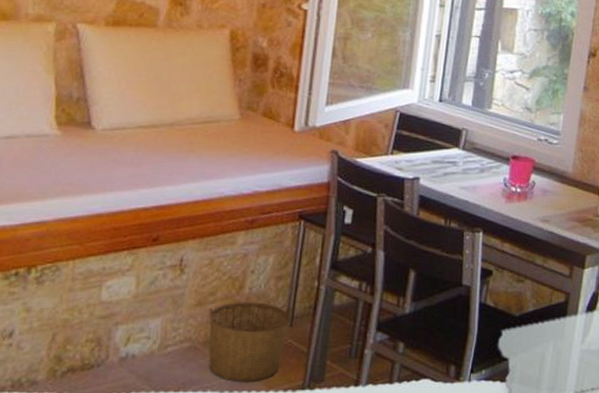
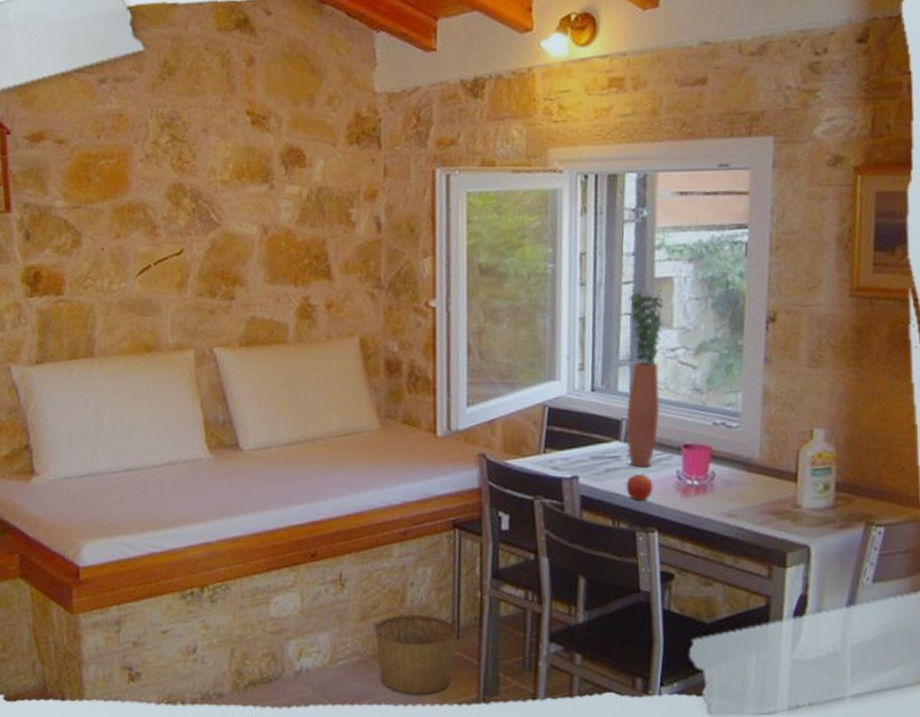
fruit: none [460,178,483,203] -> present [626,473,653,501]
vase: none [464,12,508,174] -> present [625,285,663,468]

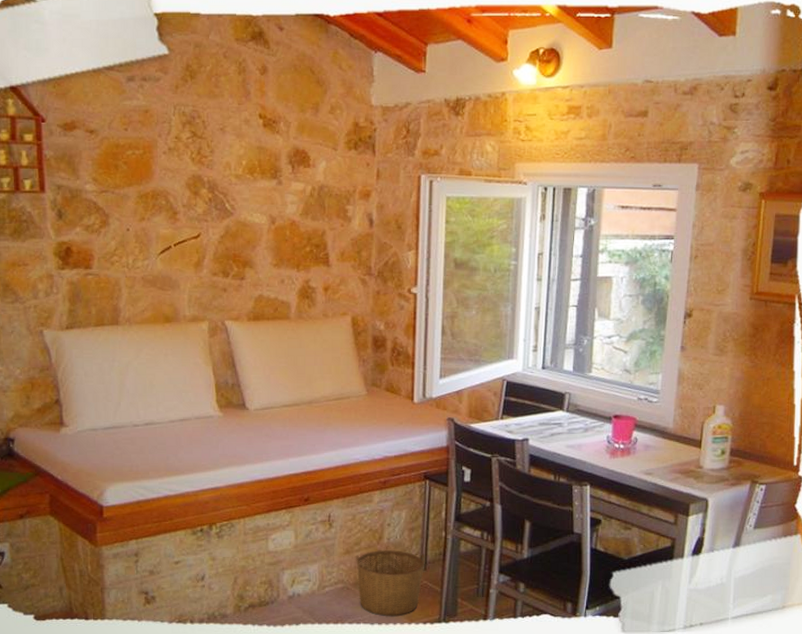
vase: present [625,285,663,468] -> none [568,282,603,433]
fruit: present [626,473,653,501] -> none [566,437,588,460]

